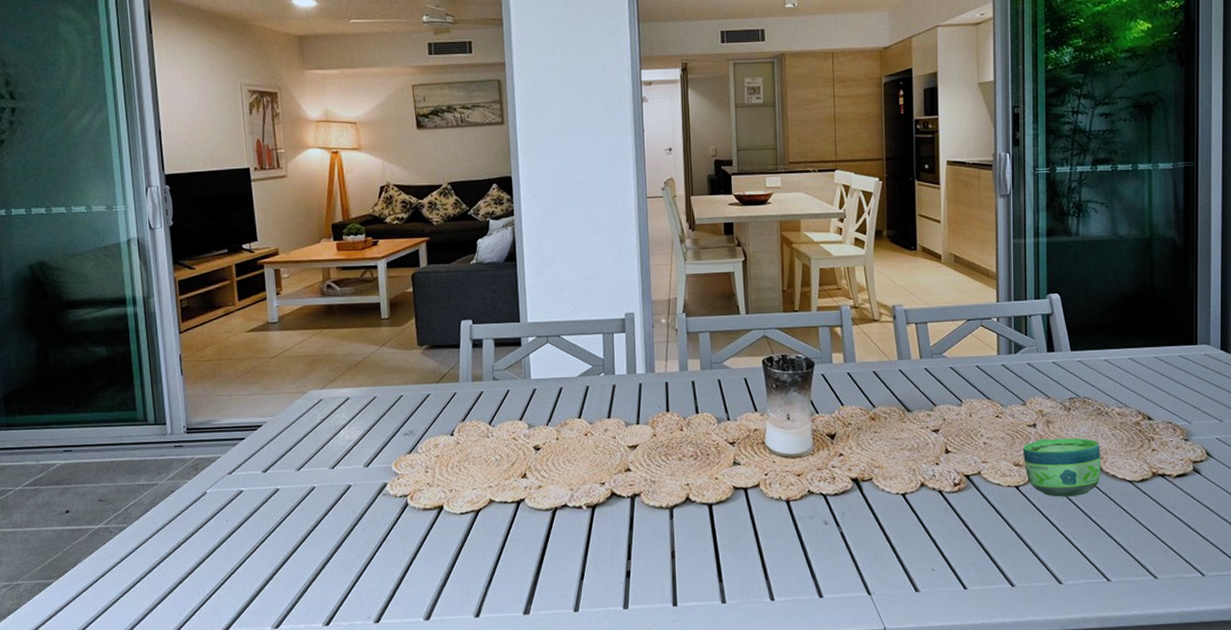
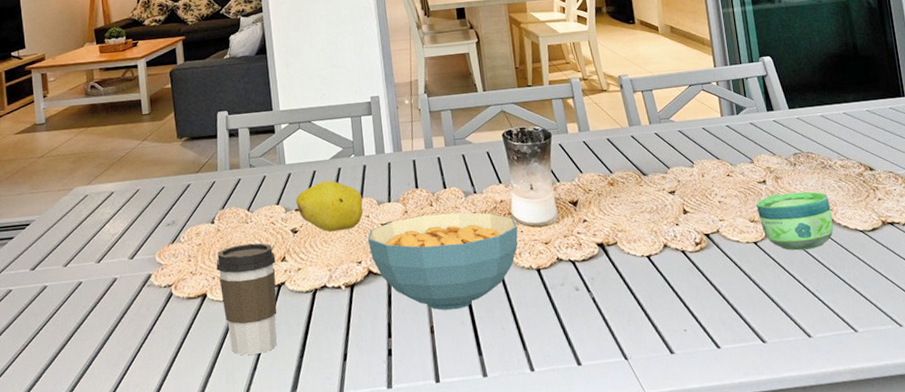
coffee cup: none [454,458,516,569] -> present [216,243,277,355]
fruit: none [538,398,610,451] -> present [295,180,363,232]
cereal bowl: none [612,438,770,537] -> present [367,212,518,311]

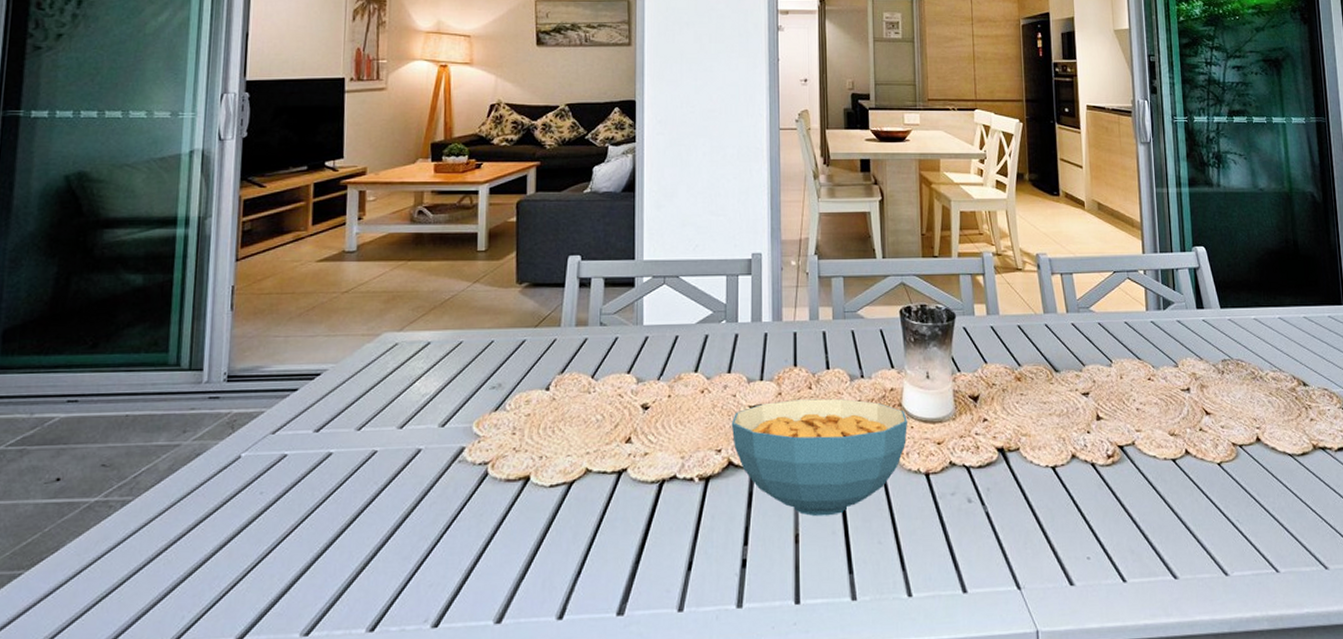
coffee cup: present [216,243,277,355] -> none [546,418,619,556]
fruit: present [295,180,363,232] -> none [648,348,731,411]
cup: present [756,191,834,251] -> none [1177,404,1261,472]

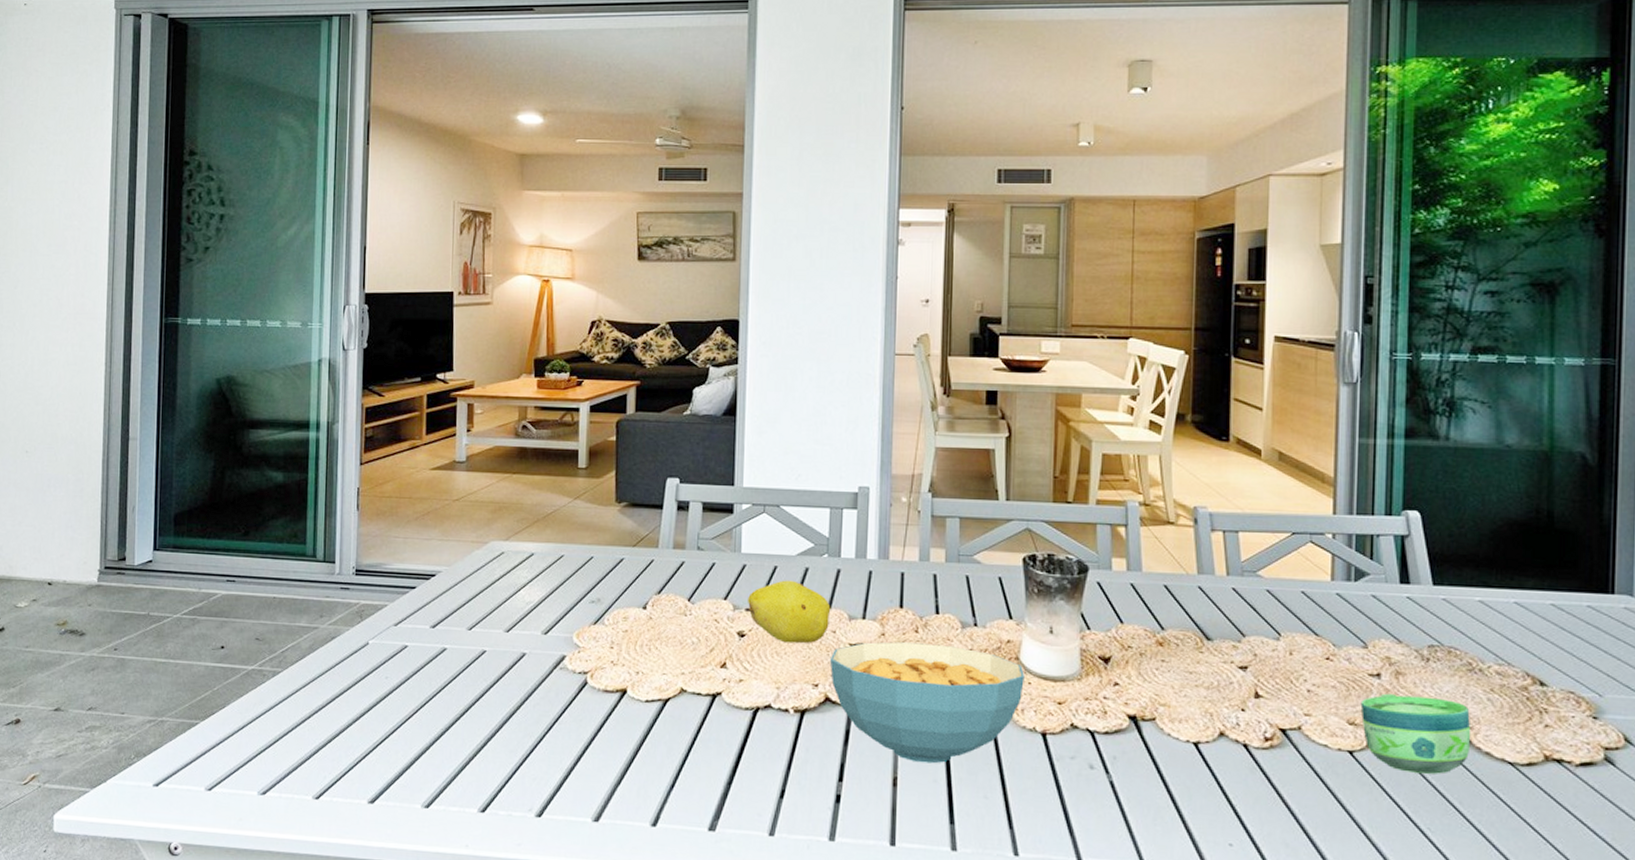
fruit: none [648,348,731,411] -> present [745,580,831,643]
cup: none [1177,404,1261,472] -> present [1360,693,1471,774]

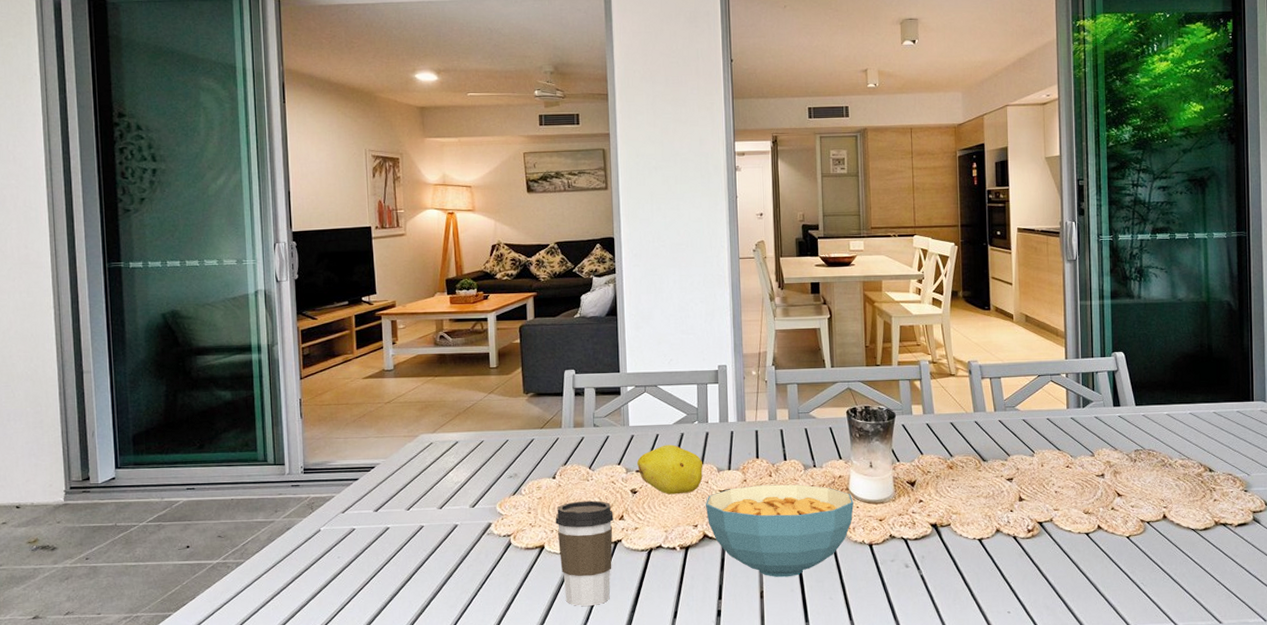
coffee cup: none [642,639,714,770] -> present [555,500,614,606]
cup: present [1360,693,1471,774] -> none [1092,487,1167,544]

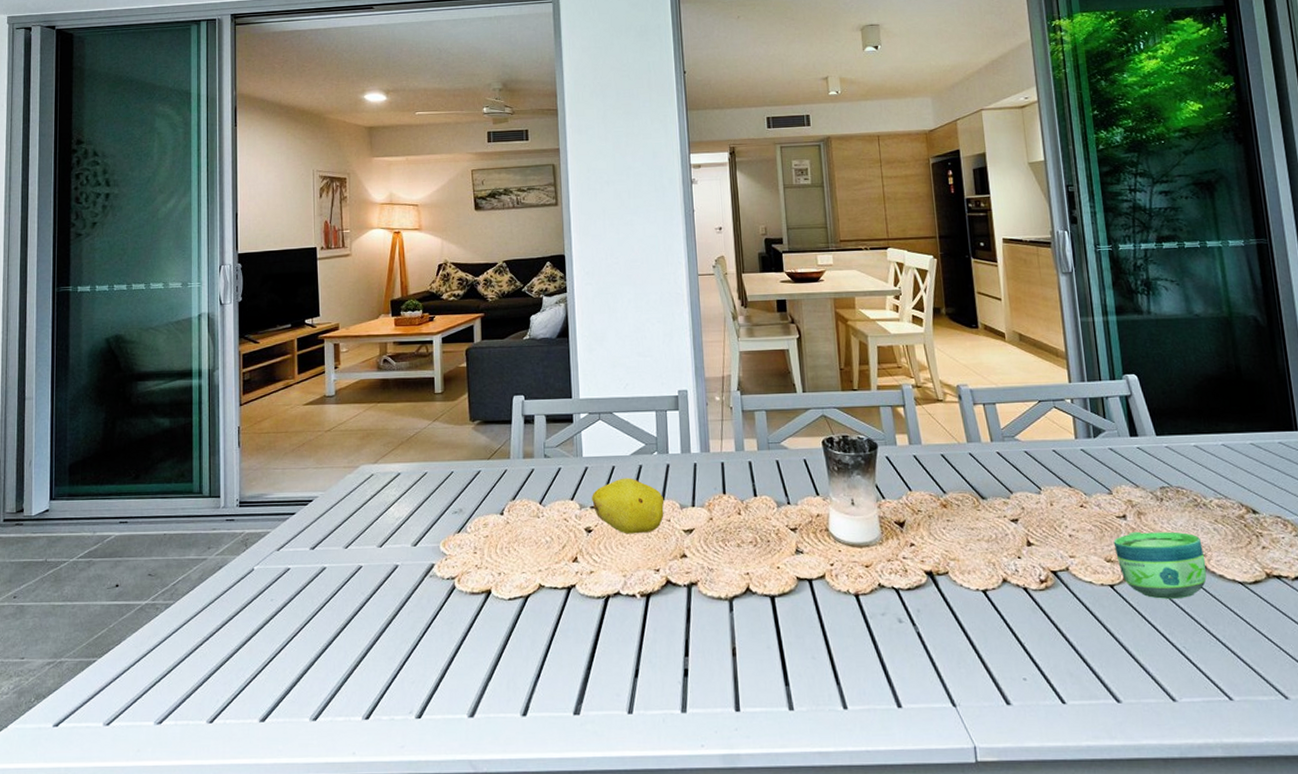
coffee cup: present [555,500,614,606] -> none [503,540,567,661]
cereal bowl: present [705,484,854,578] -> none [667,523,835,632]
cup: none [1092,487,1167,544] -> present [1113,531,1207,599]

